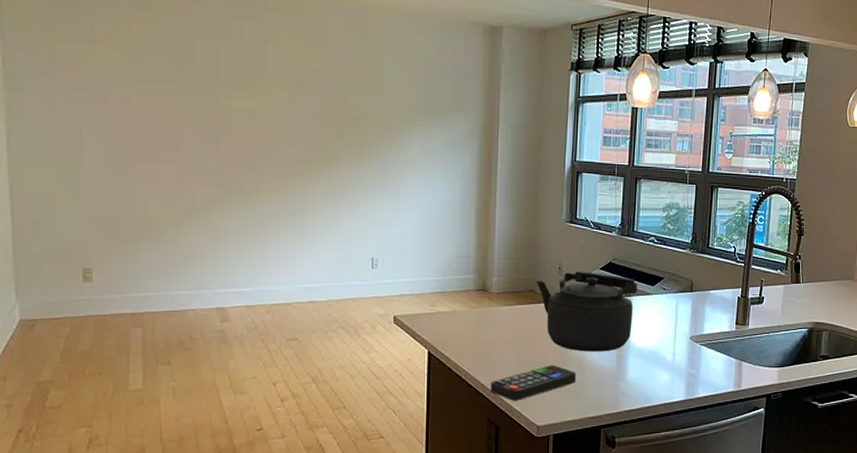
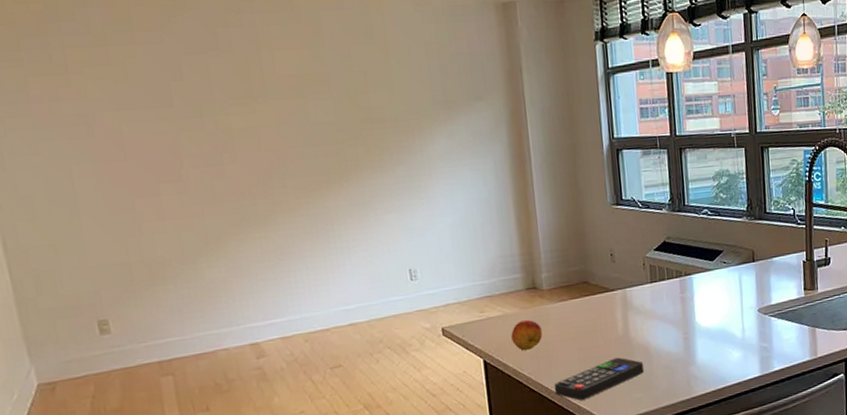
fruit: none [457,318,486,348] -> present [511,319,543,351]
kettle: present [536,271,638,352] -> none [588,254,697,340]

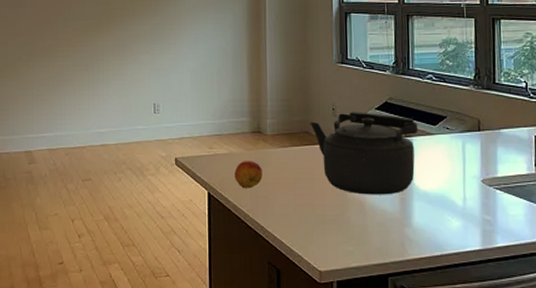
remote control: present [554,357,645,400] -> none [269,208,358,244]
kettle: none [588,254,697,340] -> present [310,112,418,195]

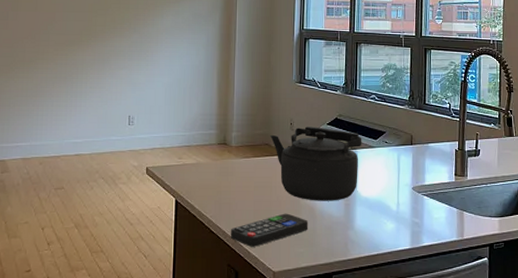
fruit: present [234,160,263,189] -> none [201,169,226,197]
remote control: none [269,208,358,244] -> present [230,213,309,247]

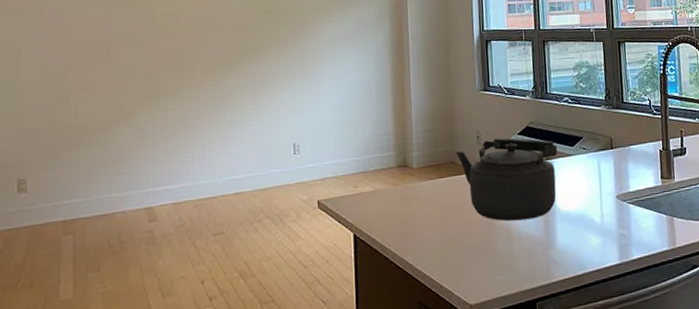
remote control: present [230,213,309,247] -> none [418,237,506,280]

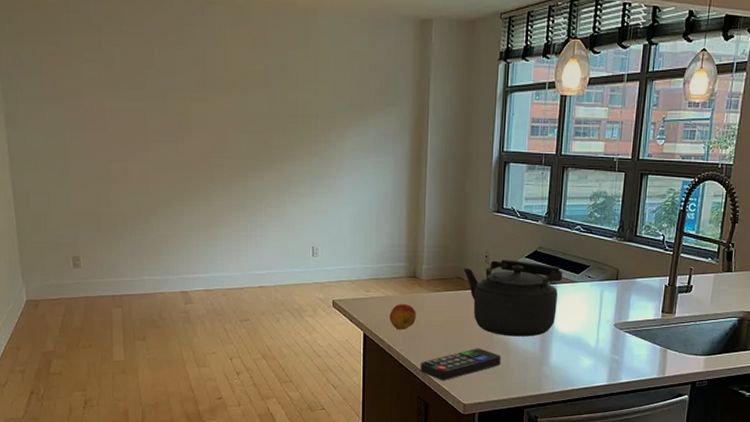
fruit: none [381,196,410,227] -> present [389,303,416,330]
remote control: none [418,237,506,280] -> present [420,348,502,380]

